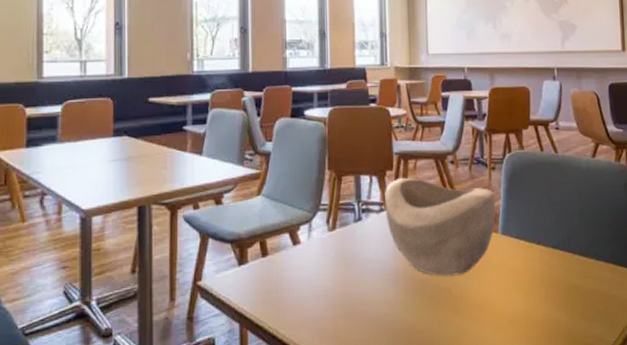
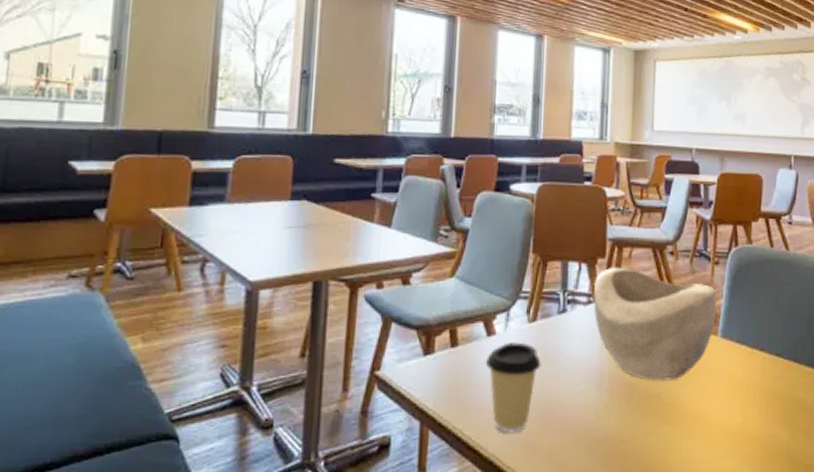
coffee cup: none [293,249,342,330] -> present [485,342,541,433]

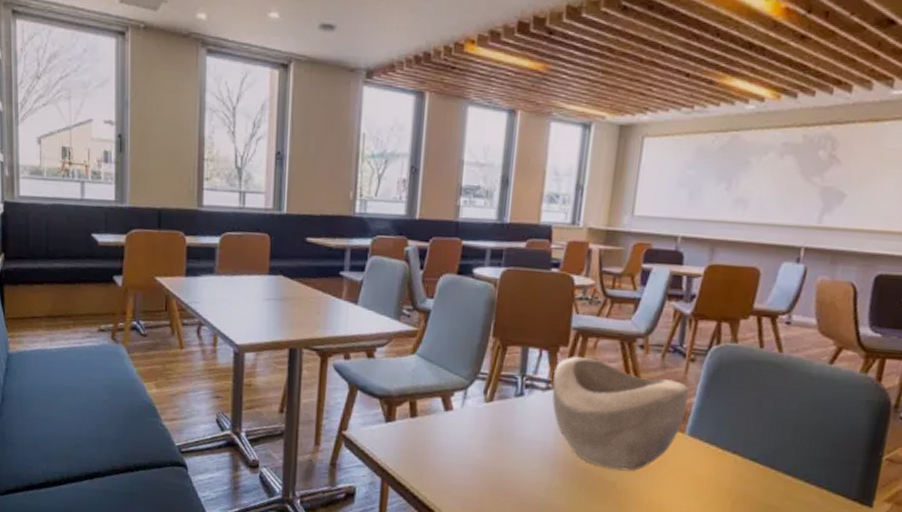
coffee cup: present [485,342,541,433] -> none [441,418,496,499]

